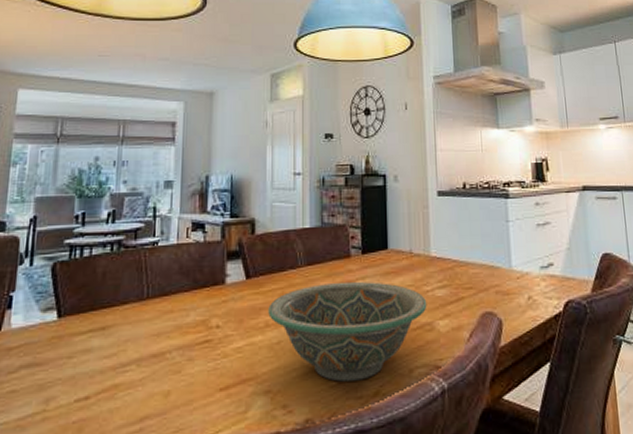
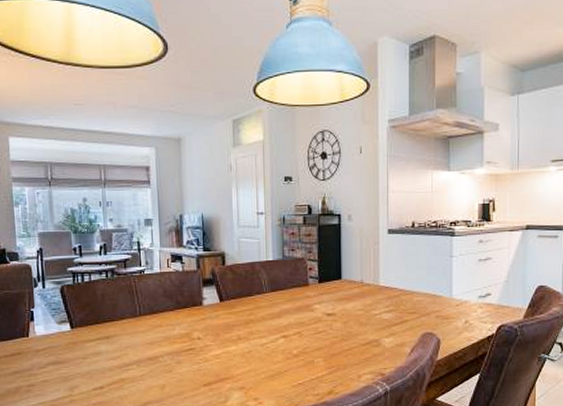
decorative bowl: present [268,281,427,382] -> none [240,305,375,383]

